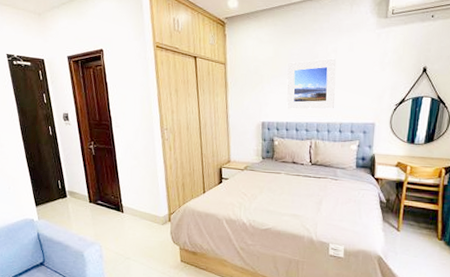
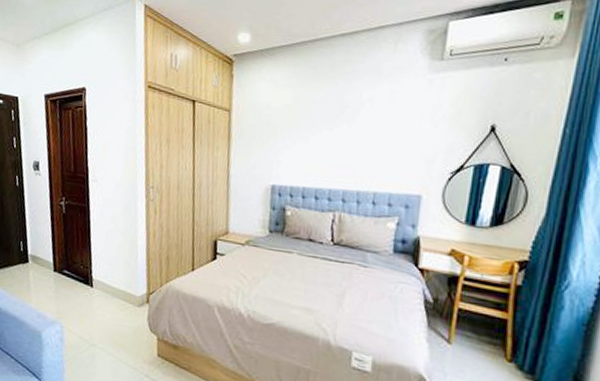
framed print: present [286,58,336,110] -> none [304,109,372,174]

